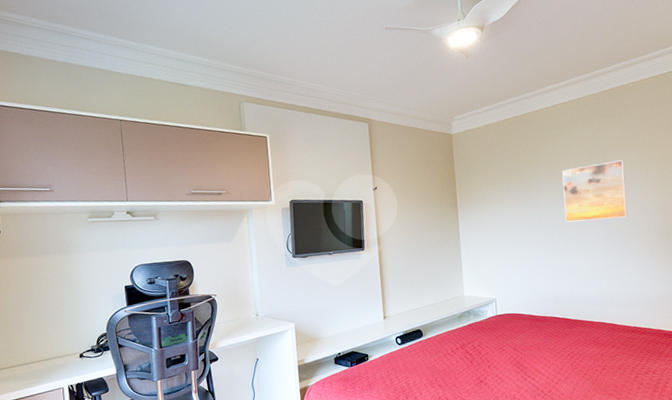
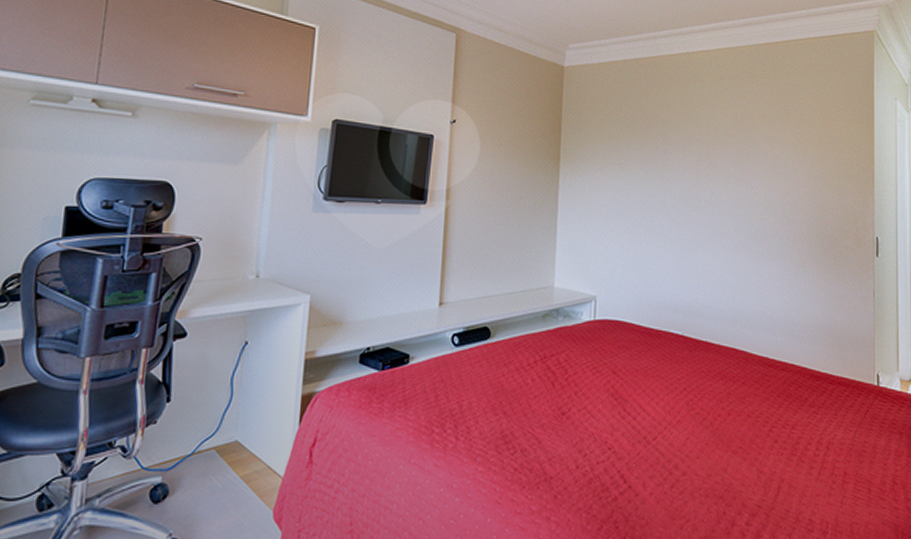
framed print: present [562,160,628,222] -> none [697,134,777,209]

